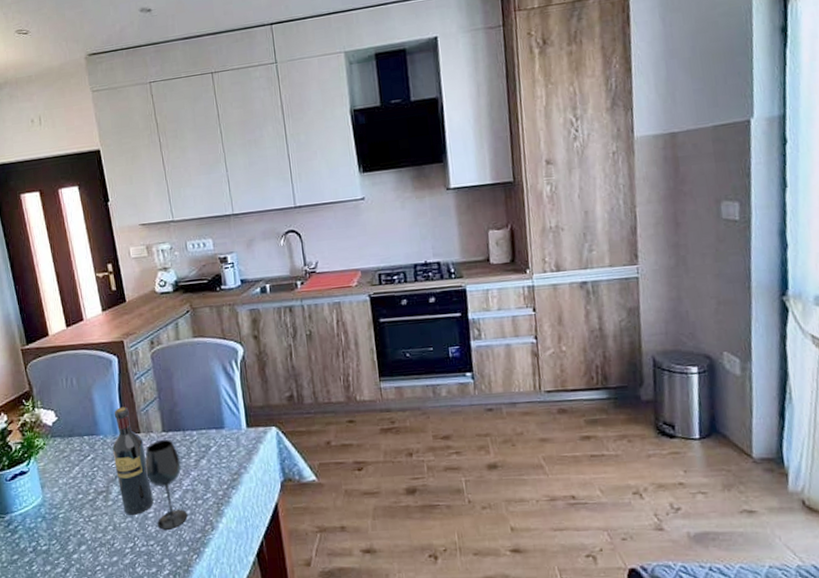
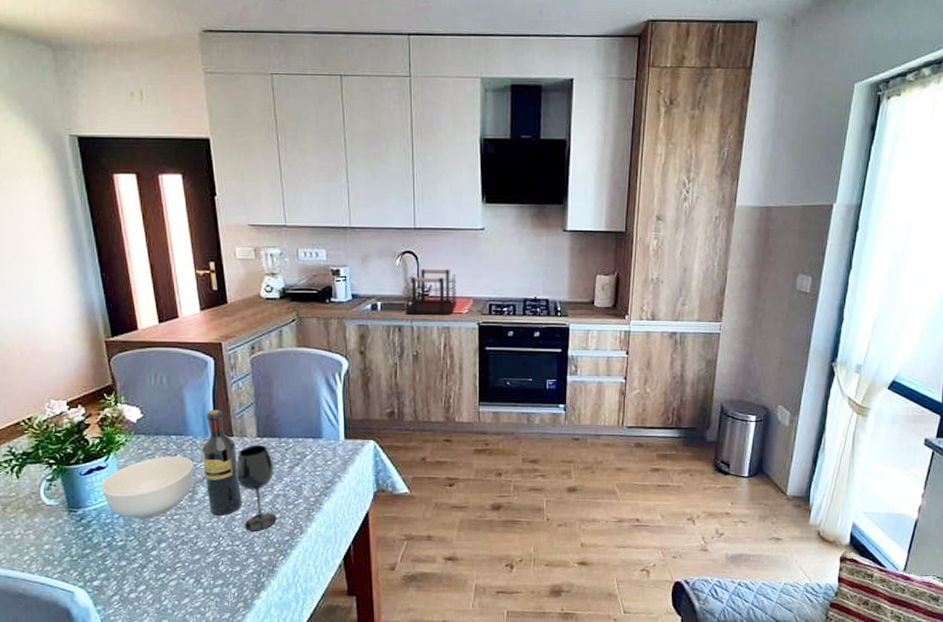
bowl: none [24,456,107,522] -> present [101,456,194,519]
dish rack: none [290,244,345,294] -> present [405,268,456,316]

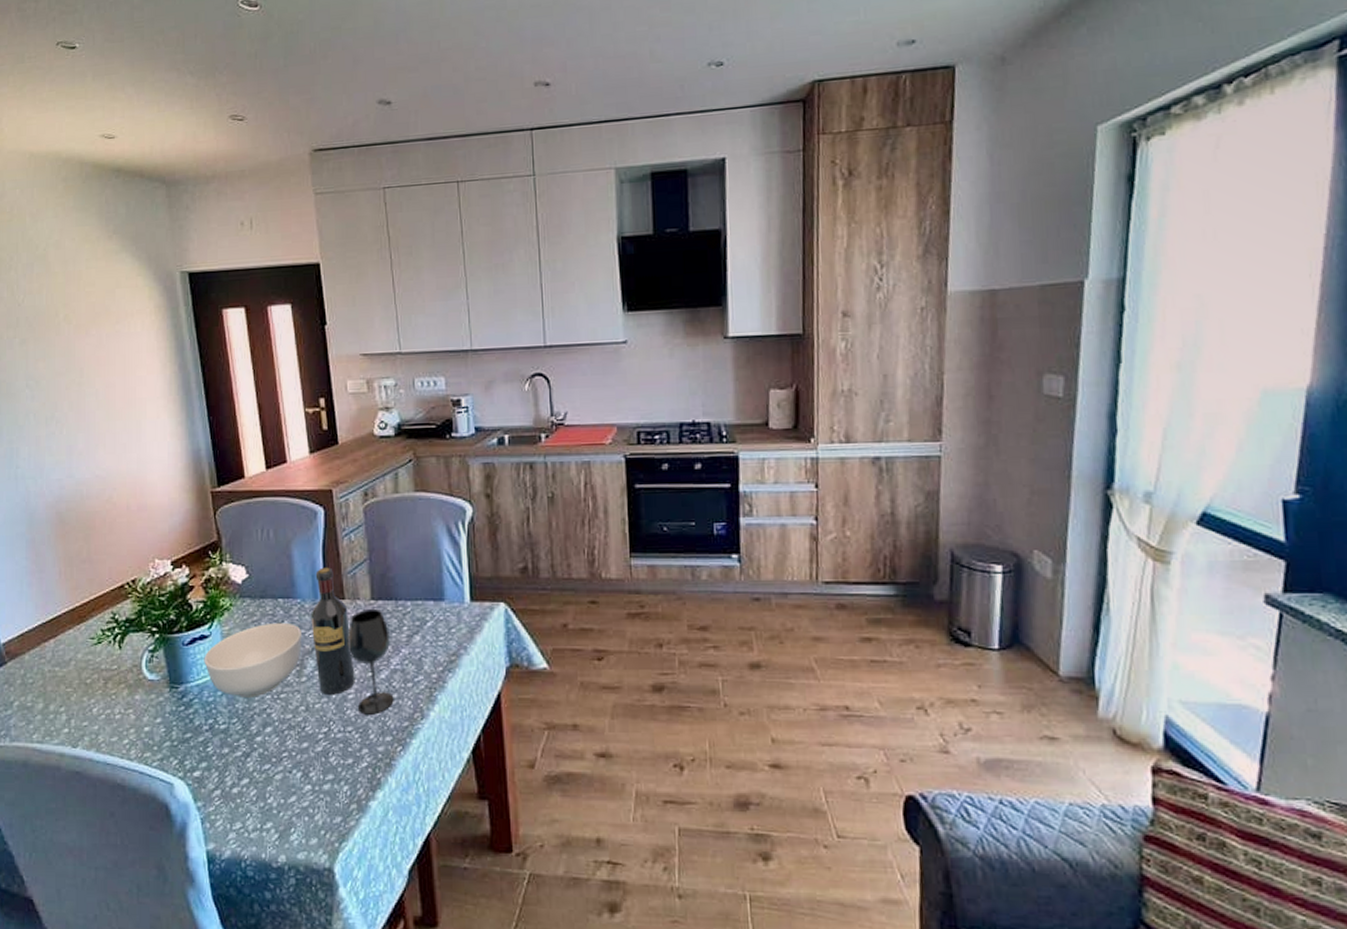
dish rack: present [405,268,456,316] -> none [535,392,597,449]

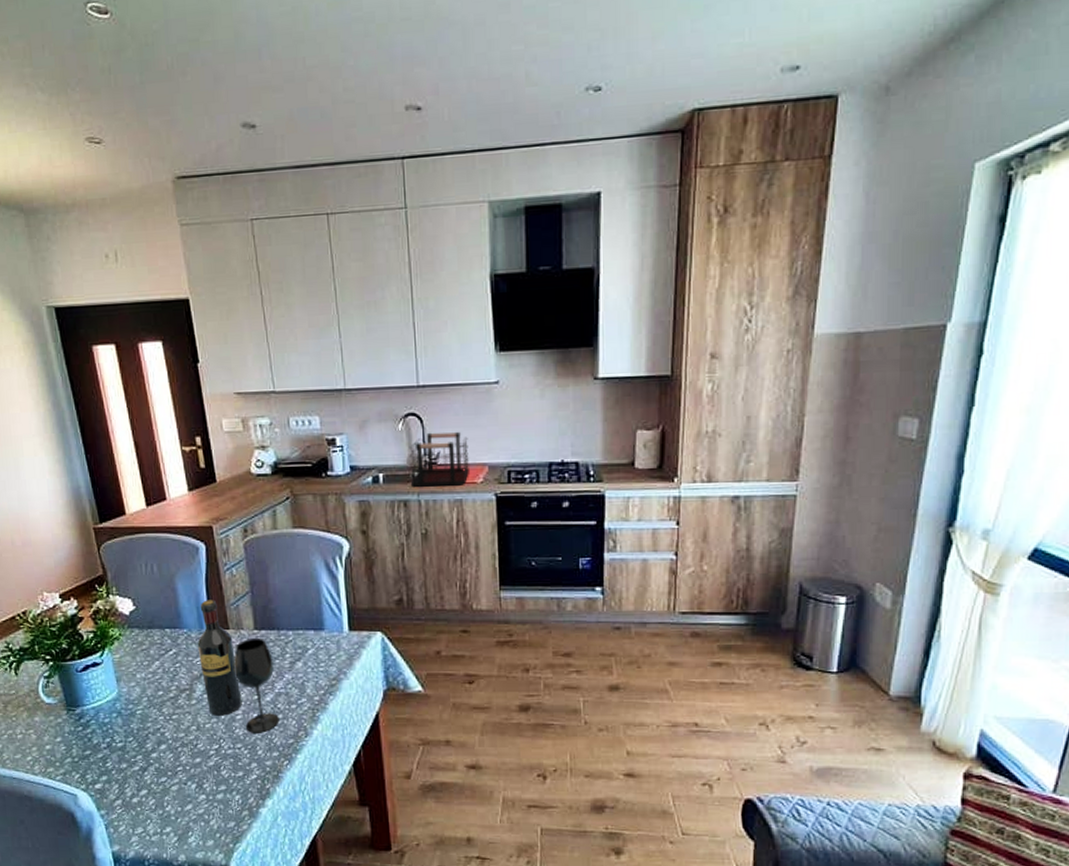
bowl: present [204,622,303,698] -> none [97,650,190,719]
dish rack: none [535,392,597,449] -> present [409,432,469,487]

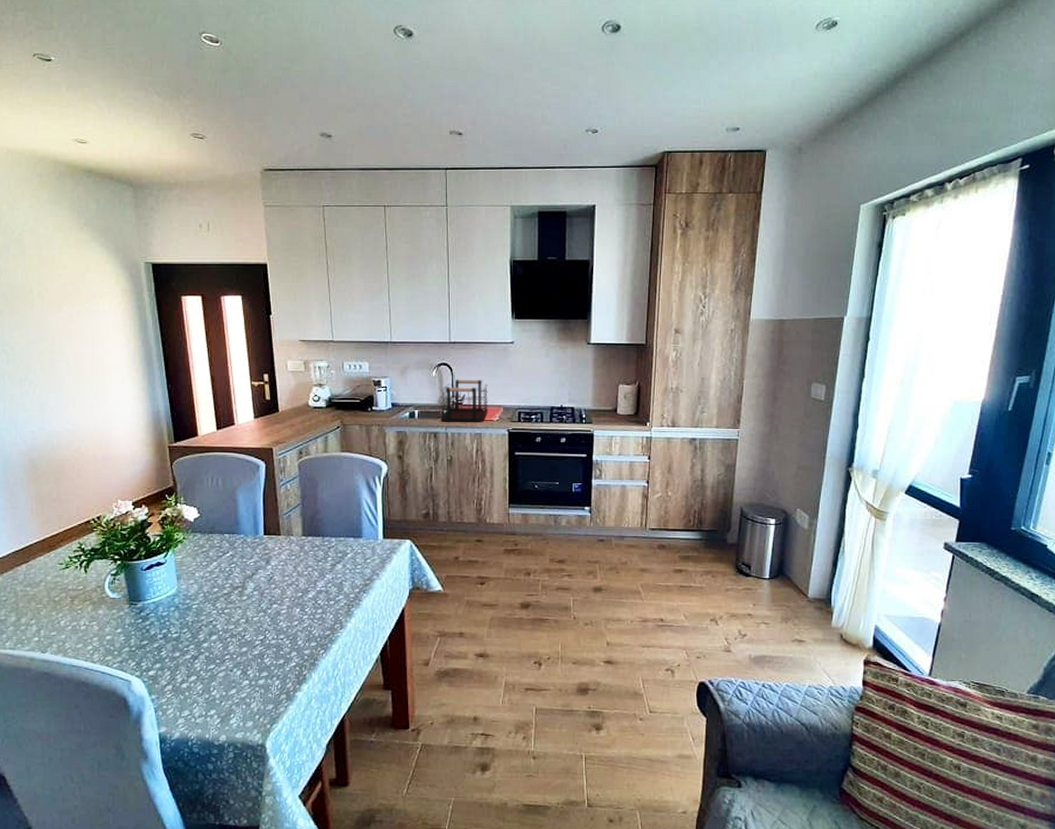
wine bottle: present [197,600,242,716] -> none [252,510,287,610]
wine glass: present [233,637,279,733] -> none [282,543,319,626]

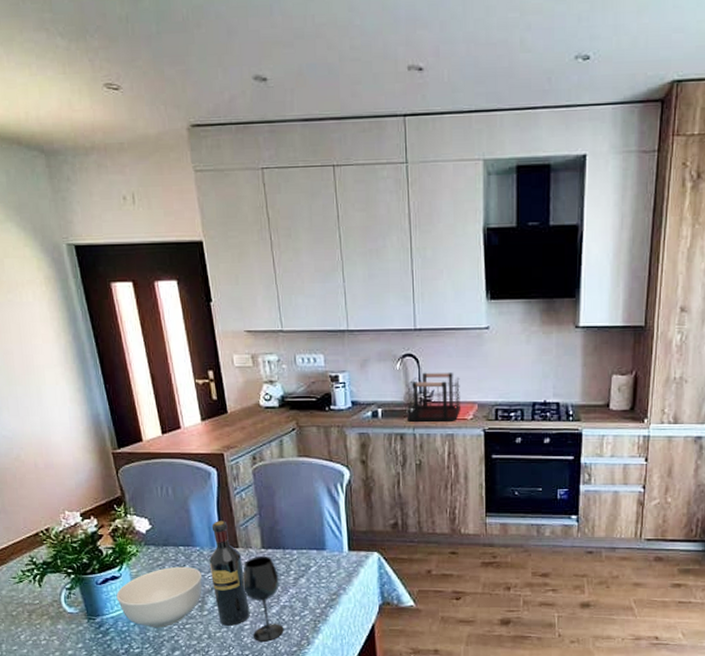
bowl: none [159,553,245,612] -> present [116,566,203,627]
wine bottle: none [252,510,287,610] -> present [209,521,250,626]
wine glass: none [282,543,319,626] -> present [242,555,284,642]

